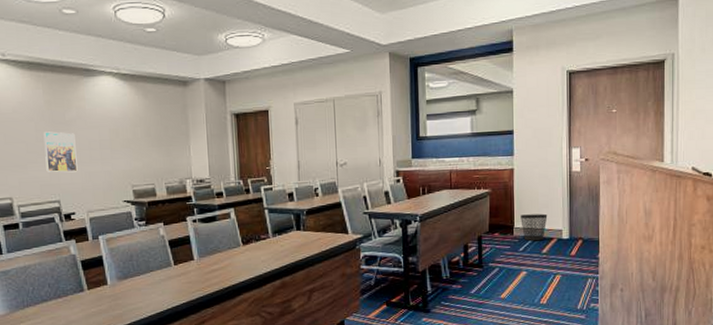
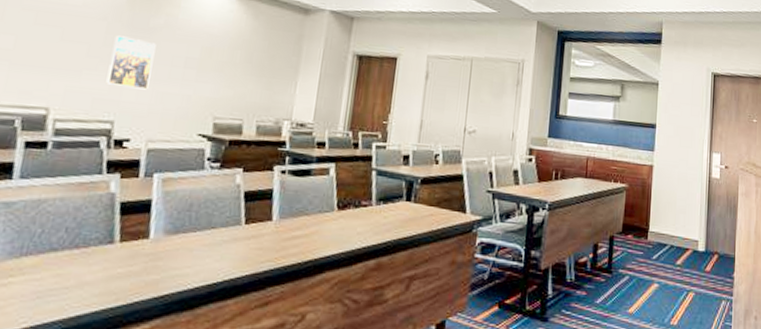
wastebasket: present [520,213,548,241] -> none [656,218,684,250]

